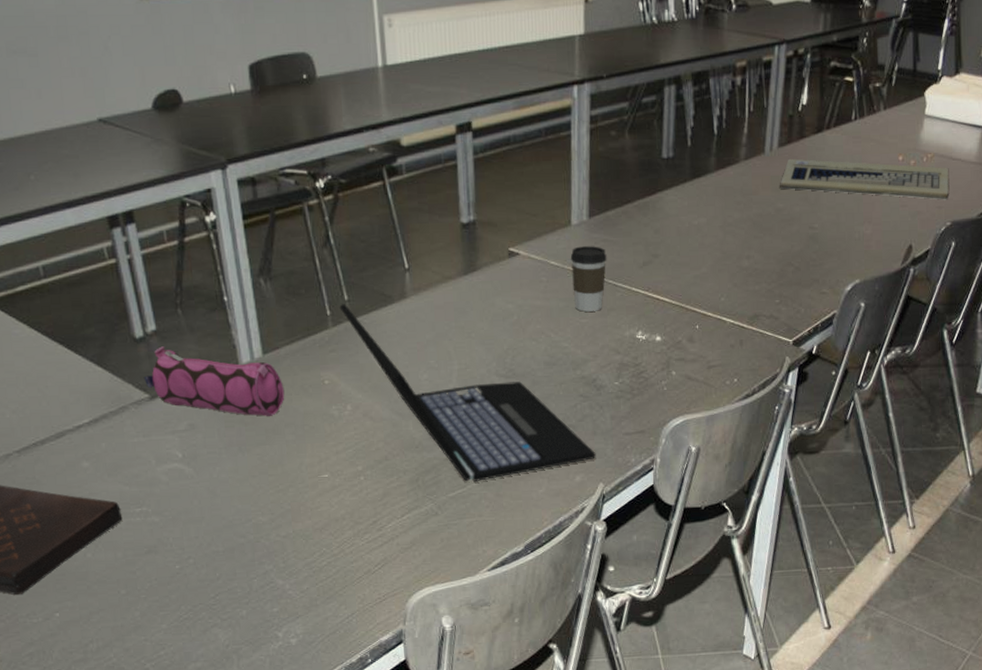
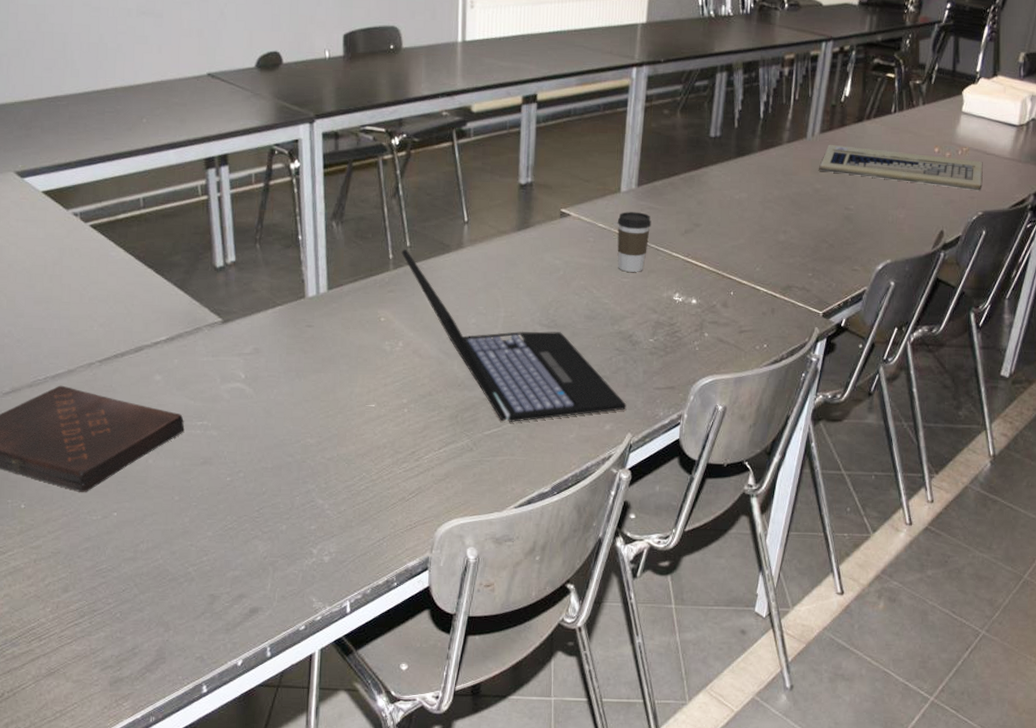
pencil case: present [143,346,285,416] -> none [219,276,344,347]

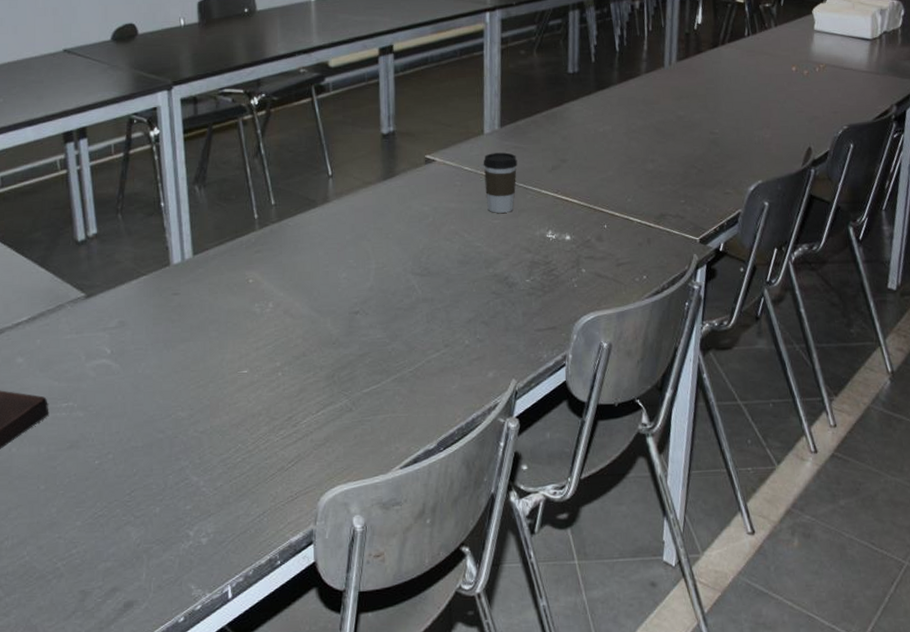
laptop: present [401,248,627,422] -> none [266,207,509,378]
computer keyboard: present [818,144,983,191] -> none [679,71,844,106]

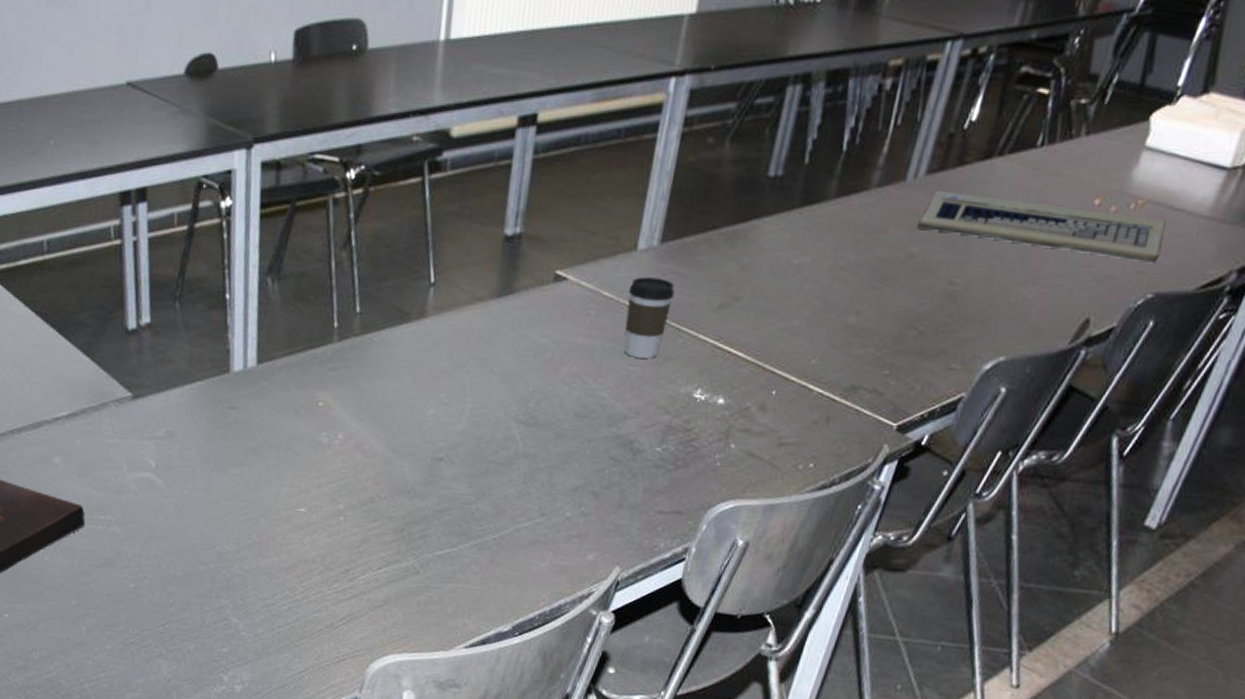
computer keyboard: none [679,71,844,106] -> present [917,190,1166,264]

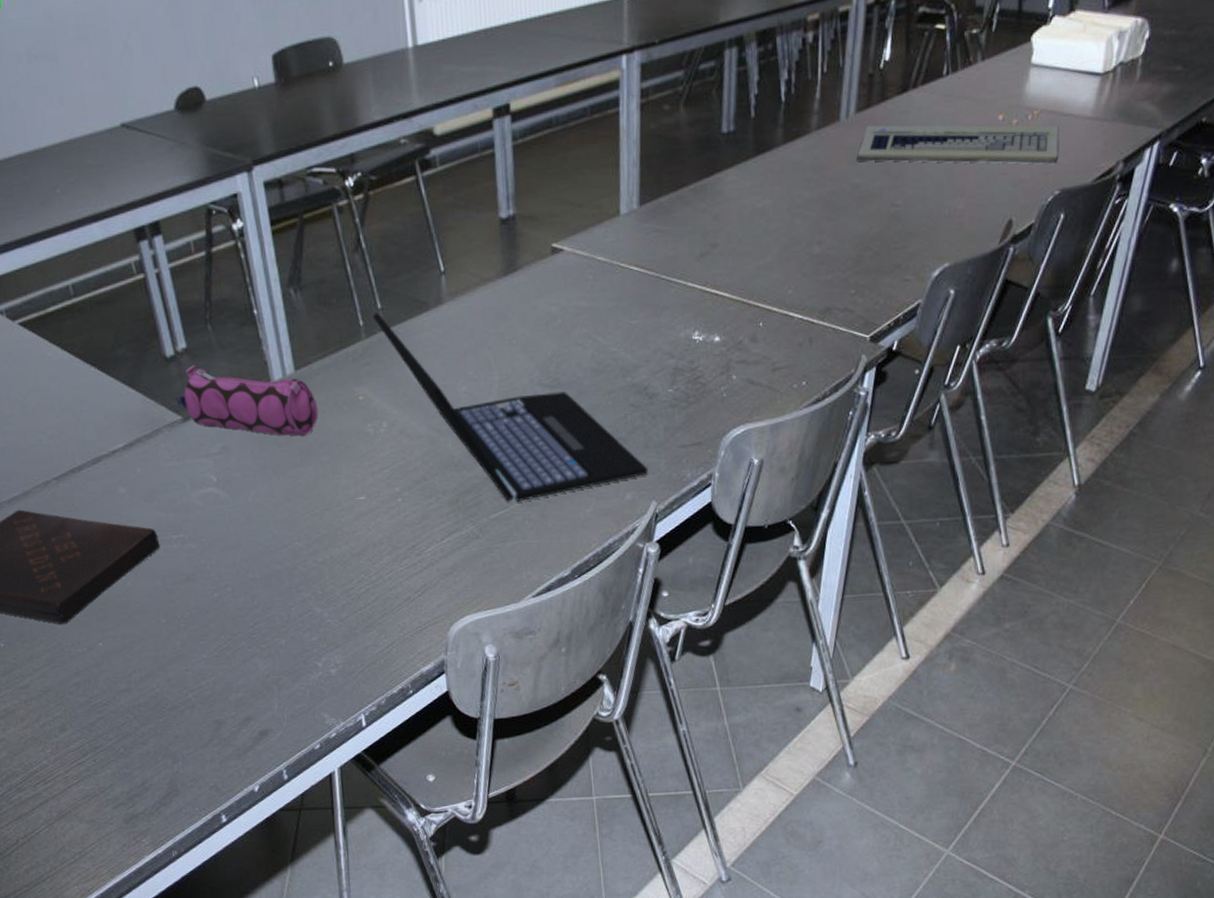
pencil case: none [129,342,274,435] -> present [176,365,319,436]
laptop: none [349,315,618,543] -> present [372,312,649,502]
coffee cup: present [623,277,675,359] -> none [619,237,660,312]

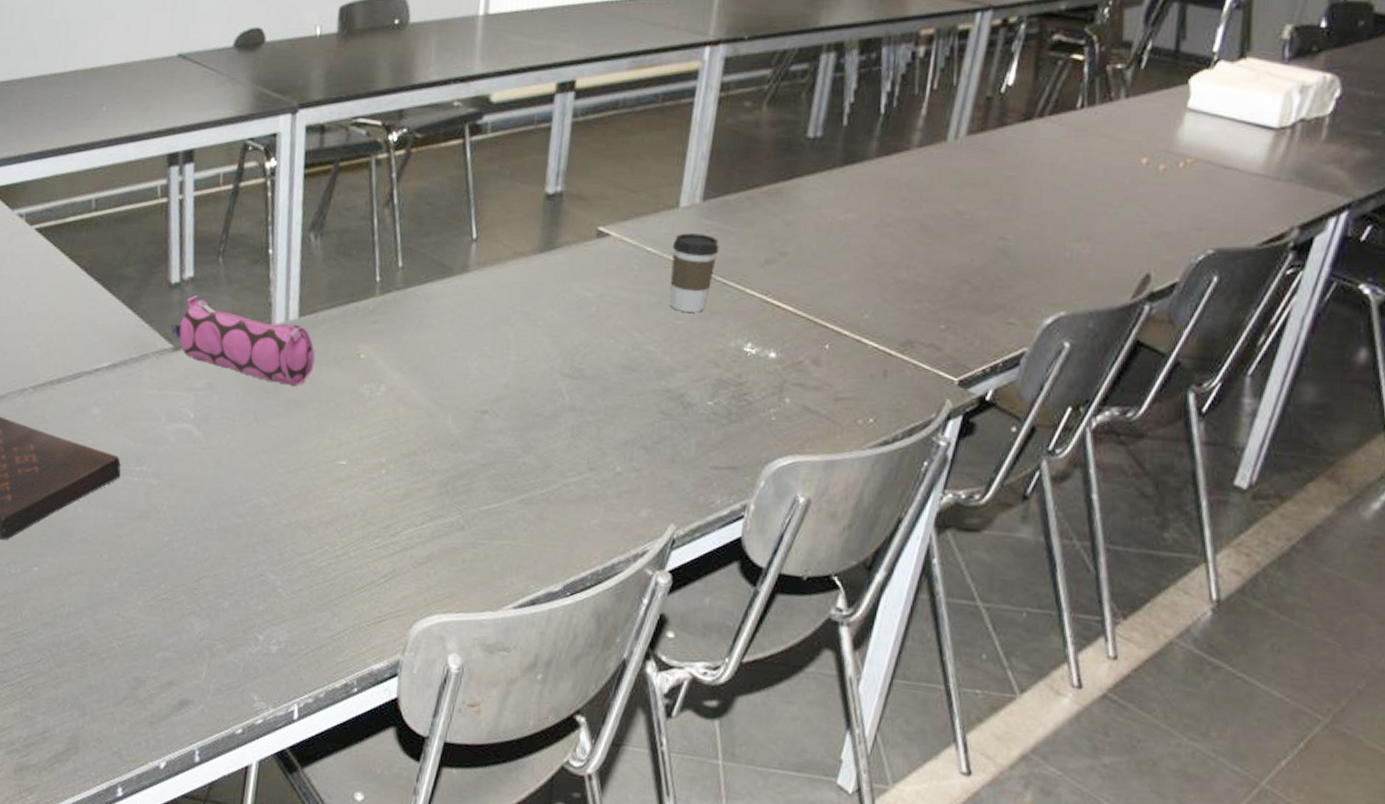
laptop: present [372,312,649,502] -> none [391,269,671,498]
coffee cup: none [619,237,660,312] -> present [670,233,719,313]
computer keyboard: present [856,124,1059,165] -> none [962,150,1218,221]

